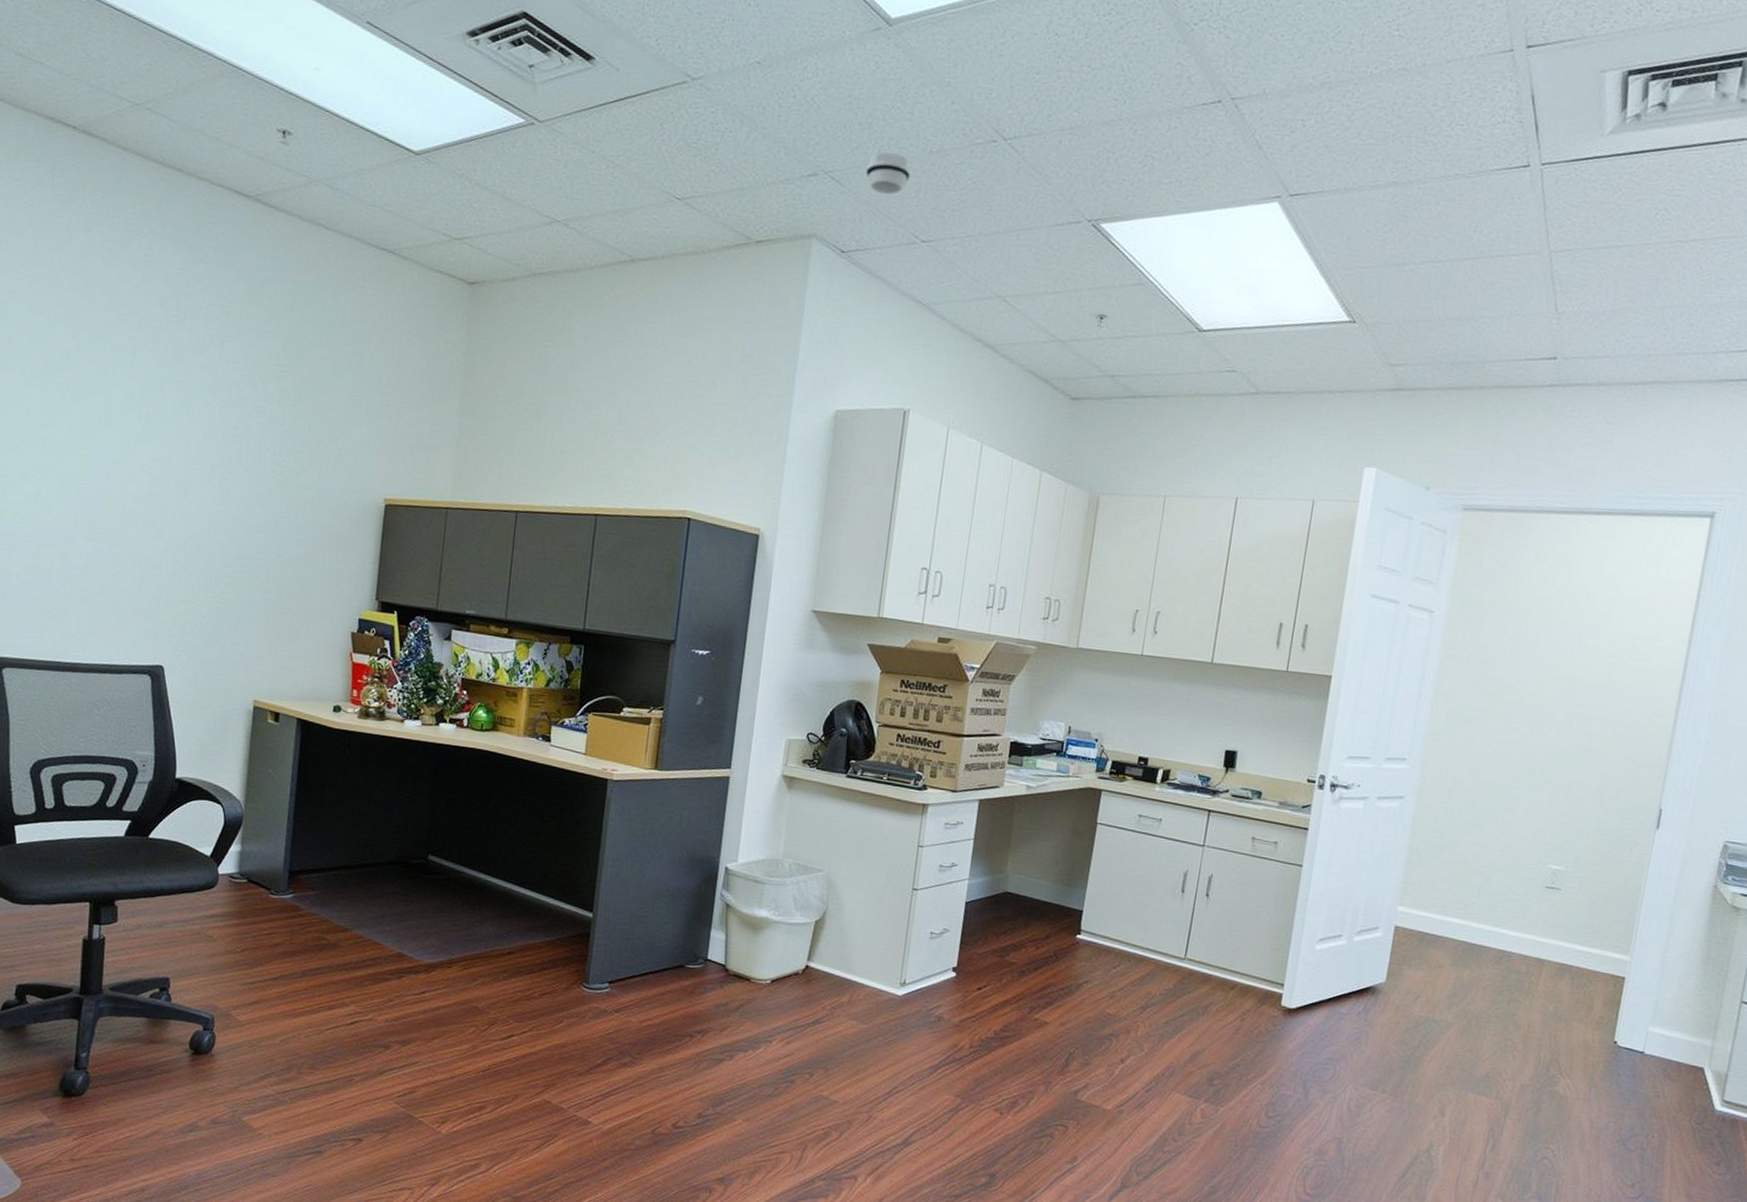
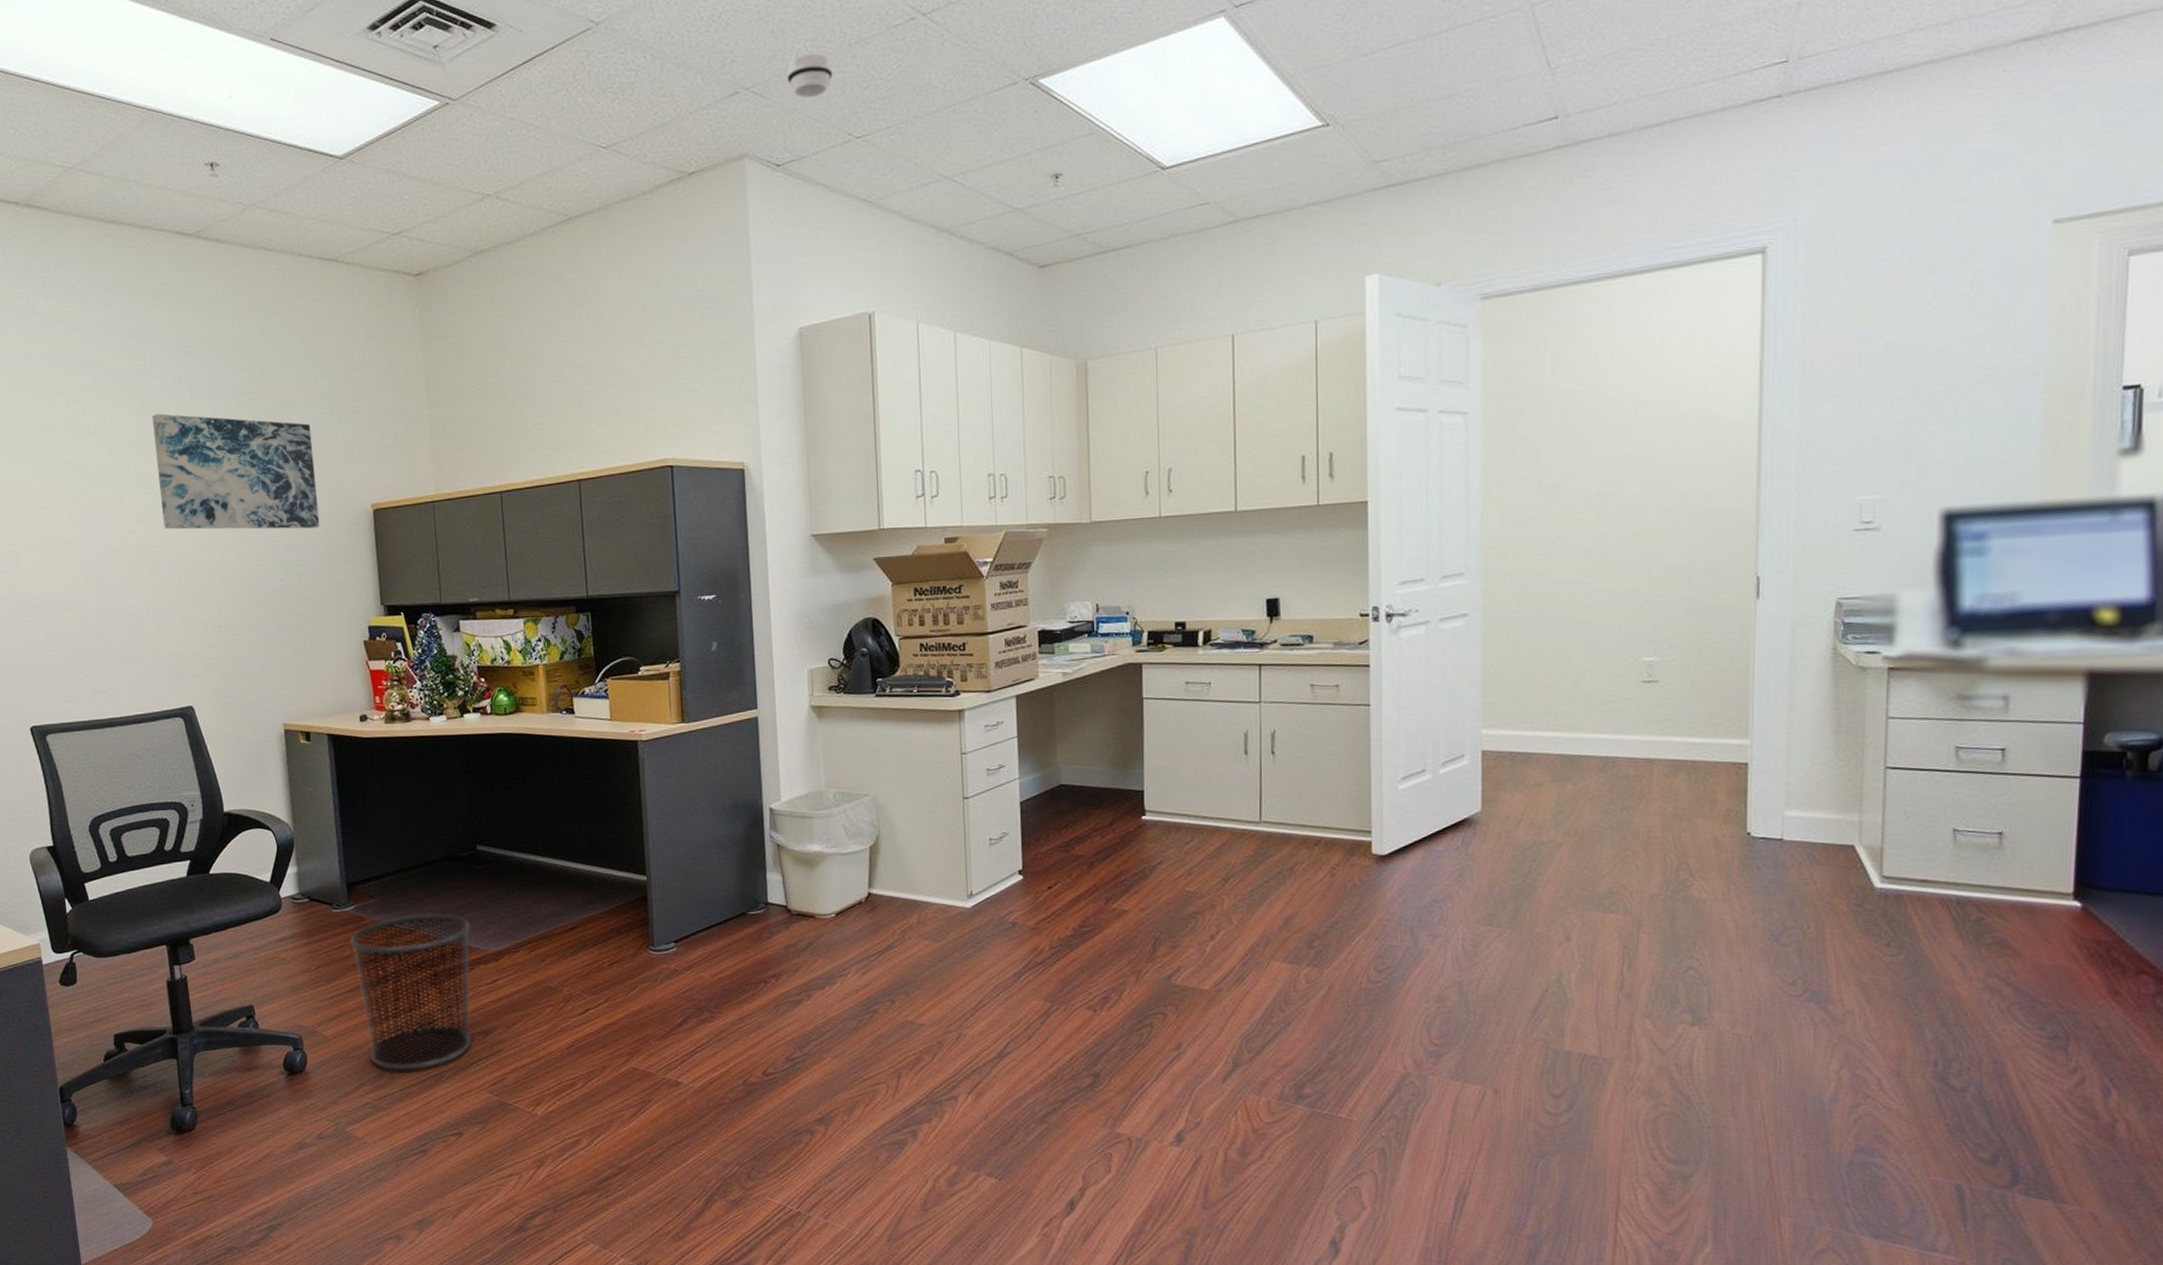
wall art: none [167,366,337,512] -> present [152,413,320,530]
waste bin: none [280,912,408,1069] -> present [350,913,472,1071]

